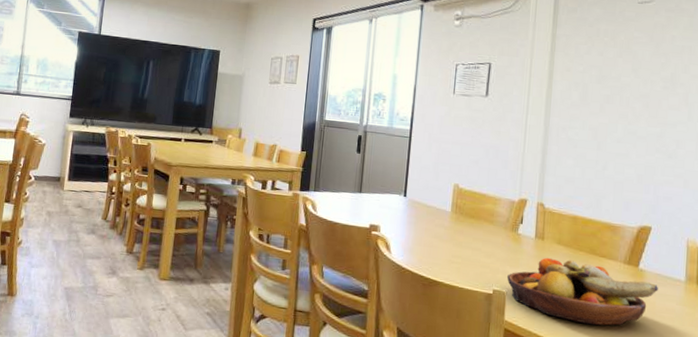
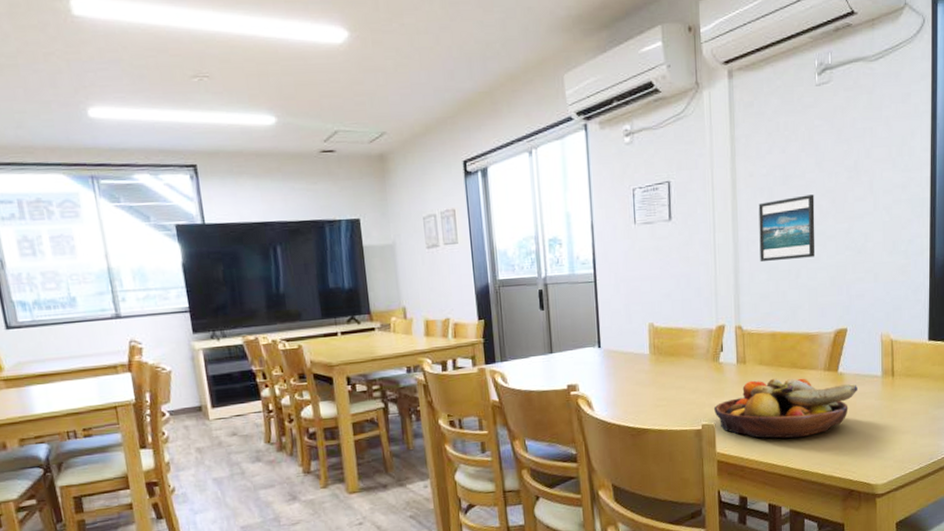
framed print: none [569,95,628,153] -> present [758,194,816,263]

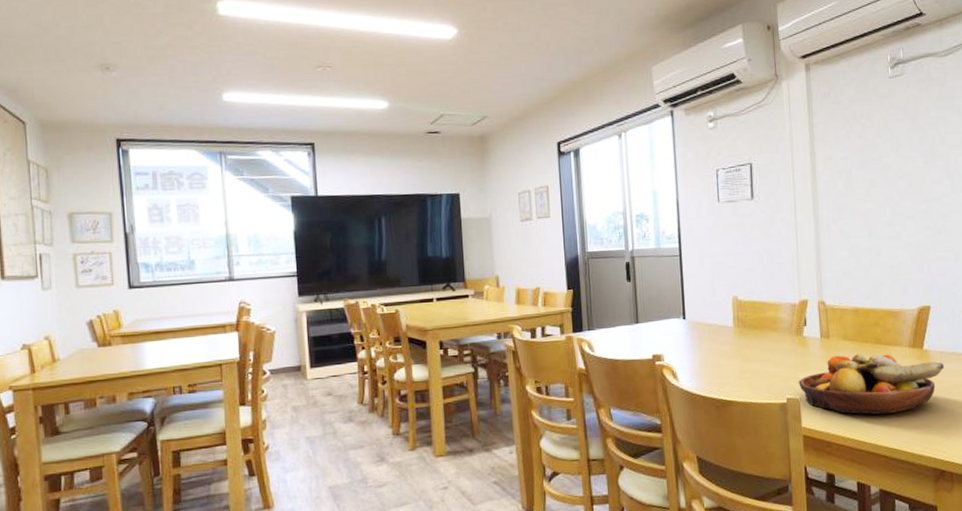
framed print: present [758,194,816,263] -> none [838,177,895,240]

